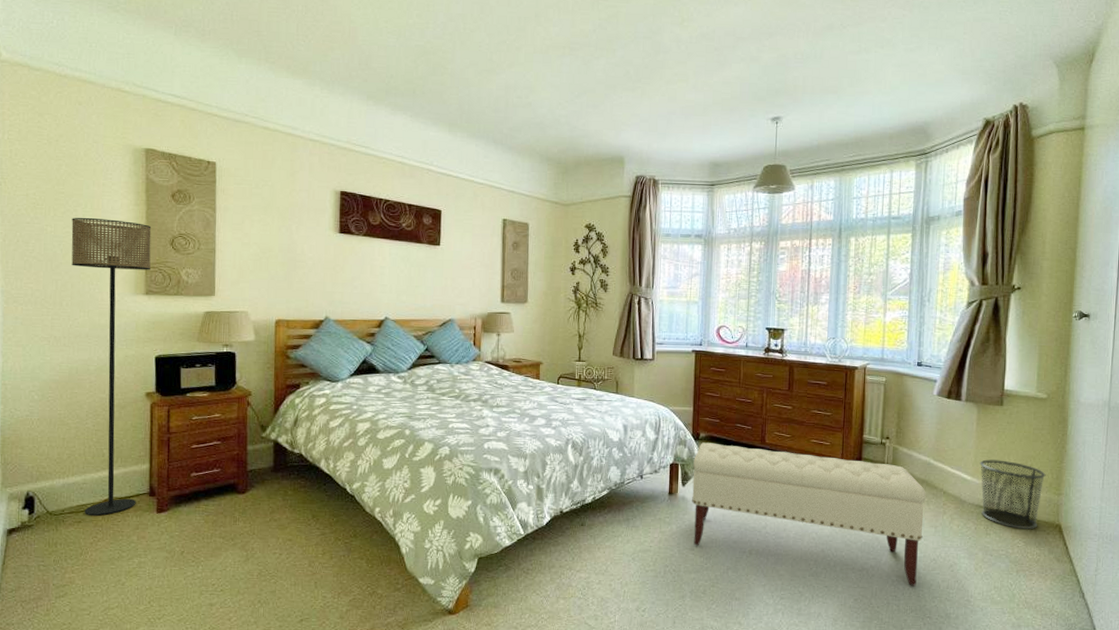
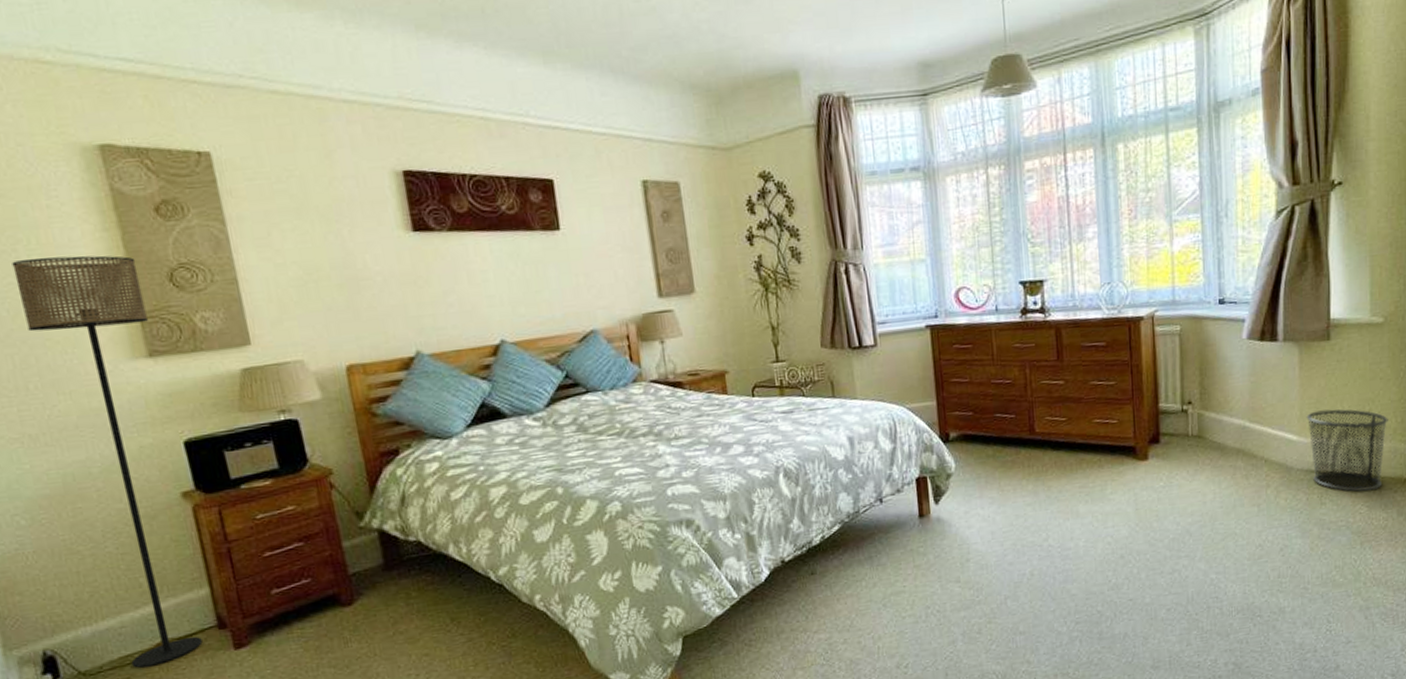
bench: present [692,442,926,586] -> none [945,435,1244,582]

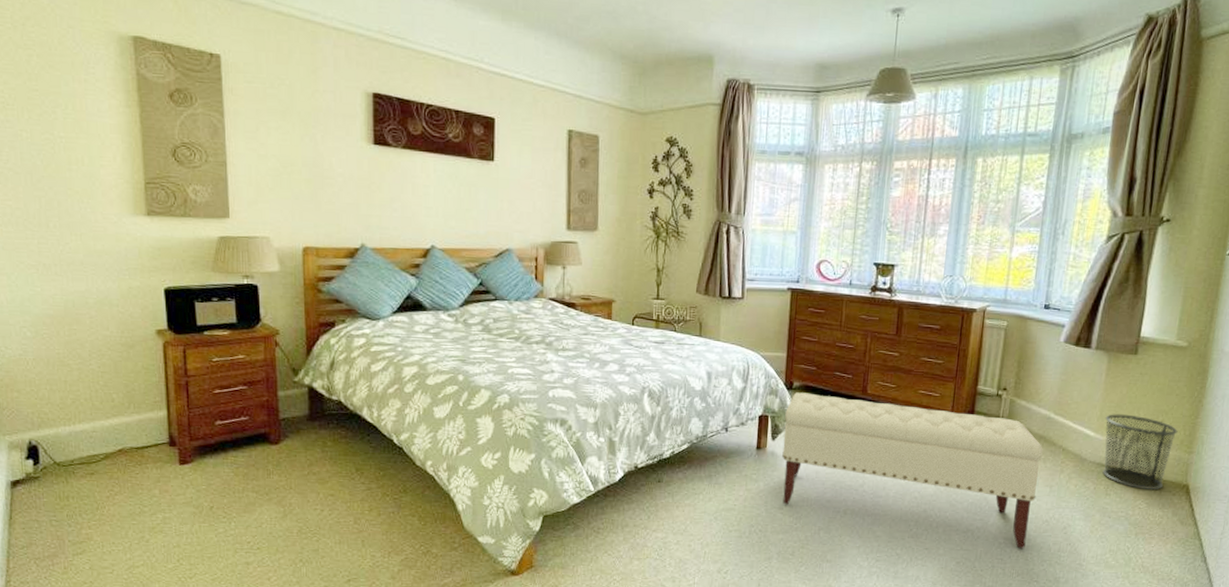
floor lamp: present [11,255,203,668] -> none [50,121,155,467]
bench: none [945,435,1244,582] -> present [782,392,1043,549]

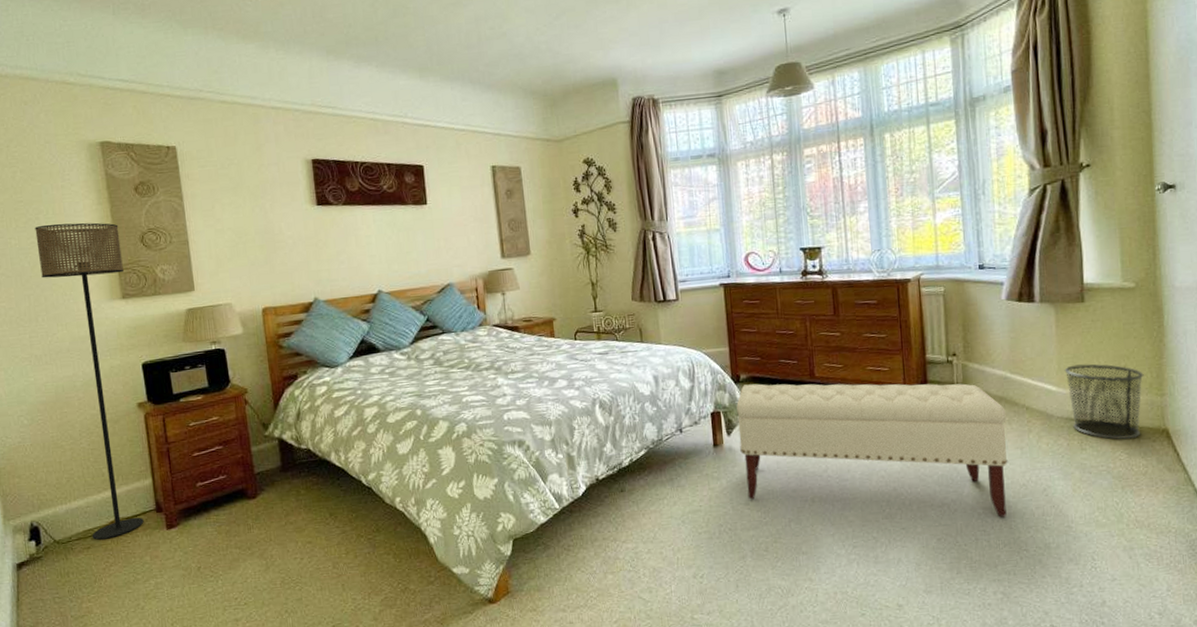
floor lamp: none [50,121,155,467] -> present [35,222,144,540]

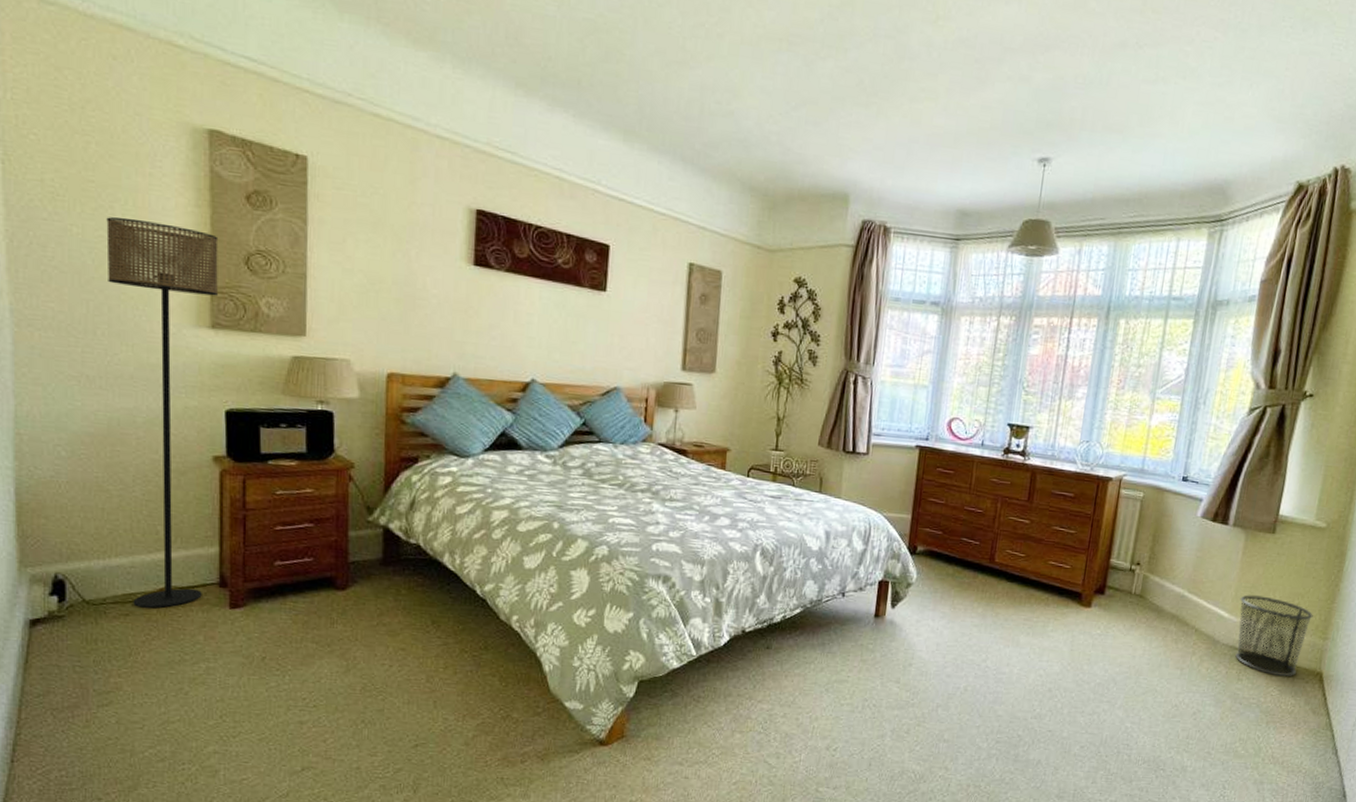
bench: present [736,383,1008,517] -> none [899,557,1175,735]

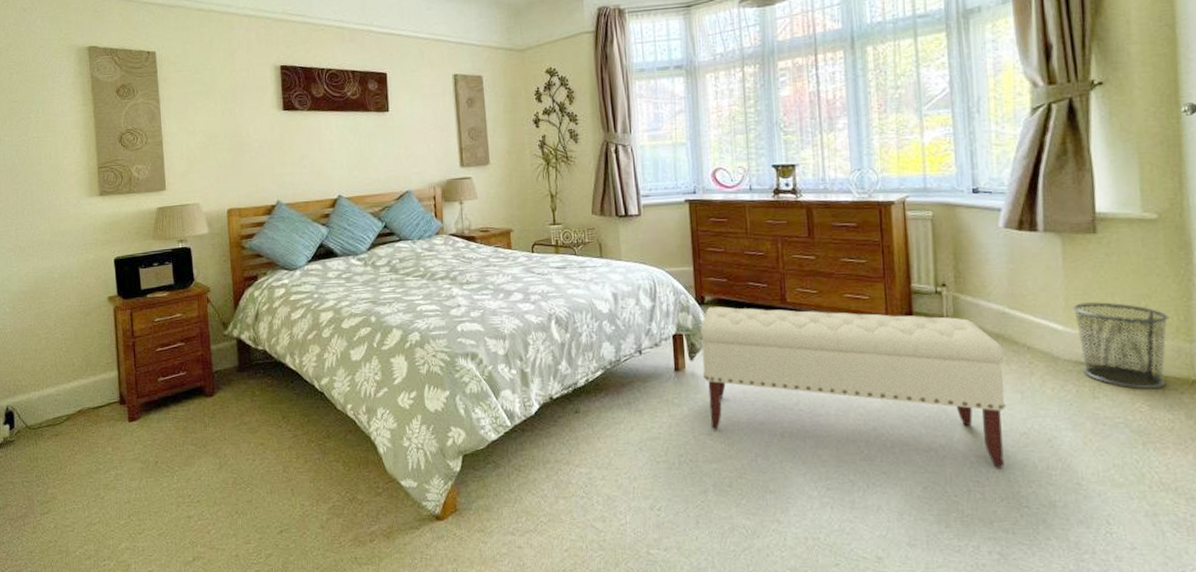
floor lamp: present [106,217,219,609] -> none [26,122,108,428]
bench: none [899,557,1175,735] -> present [700,306,1006,468]

